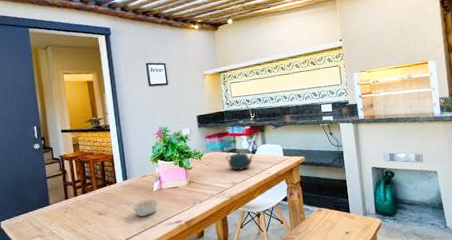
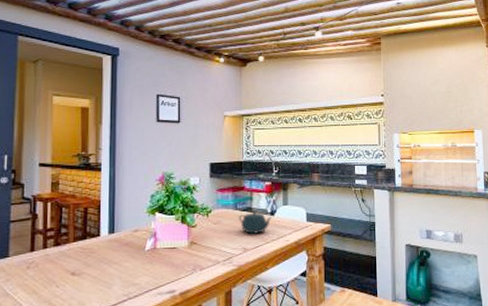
legume: present [125,198,160,217] -> none [107,259,151,282]

